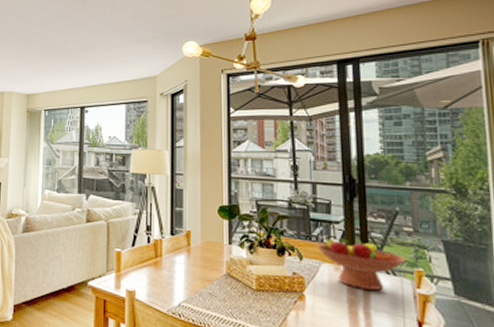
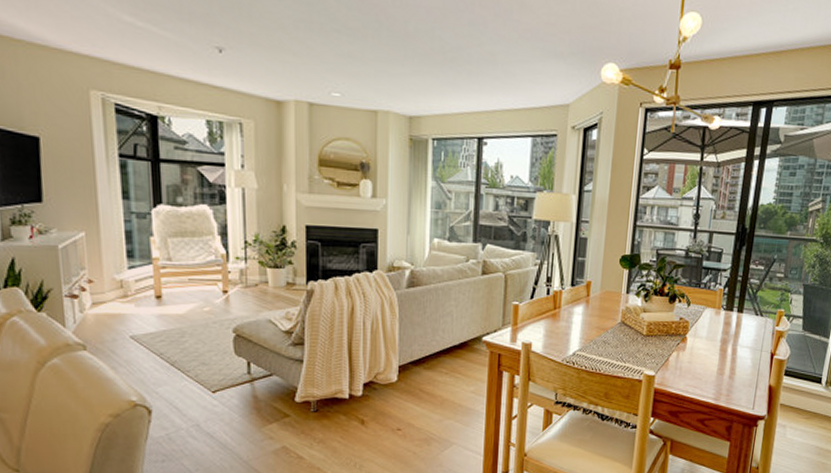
fruit bowl: present [316,234,406,290] -> none [703,281,773,330]

